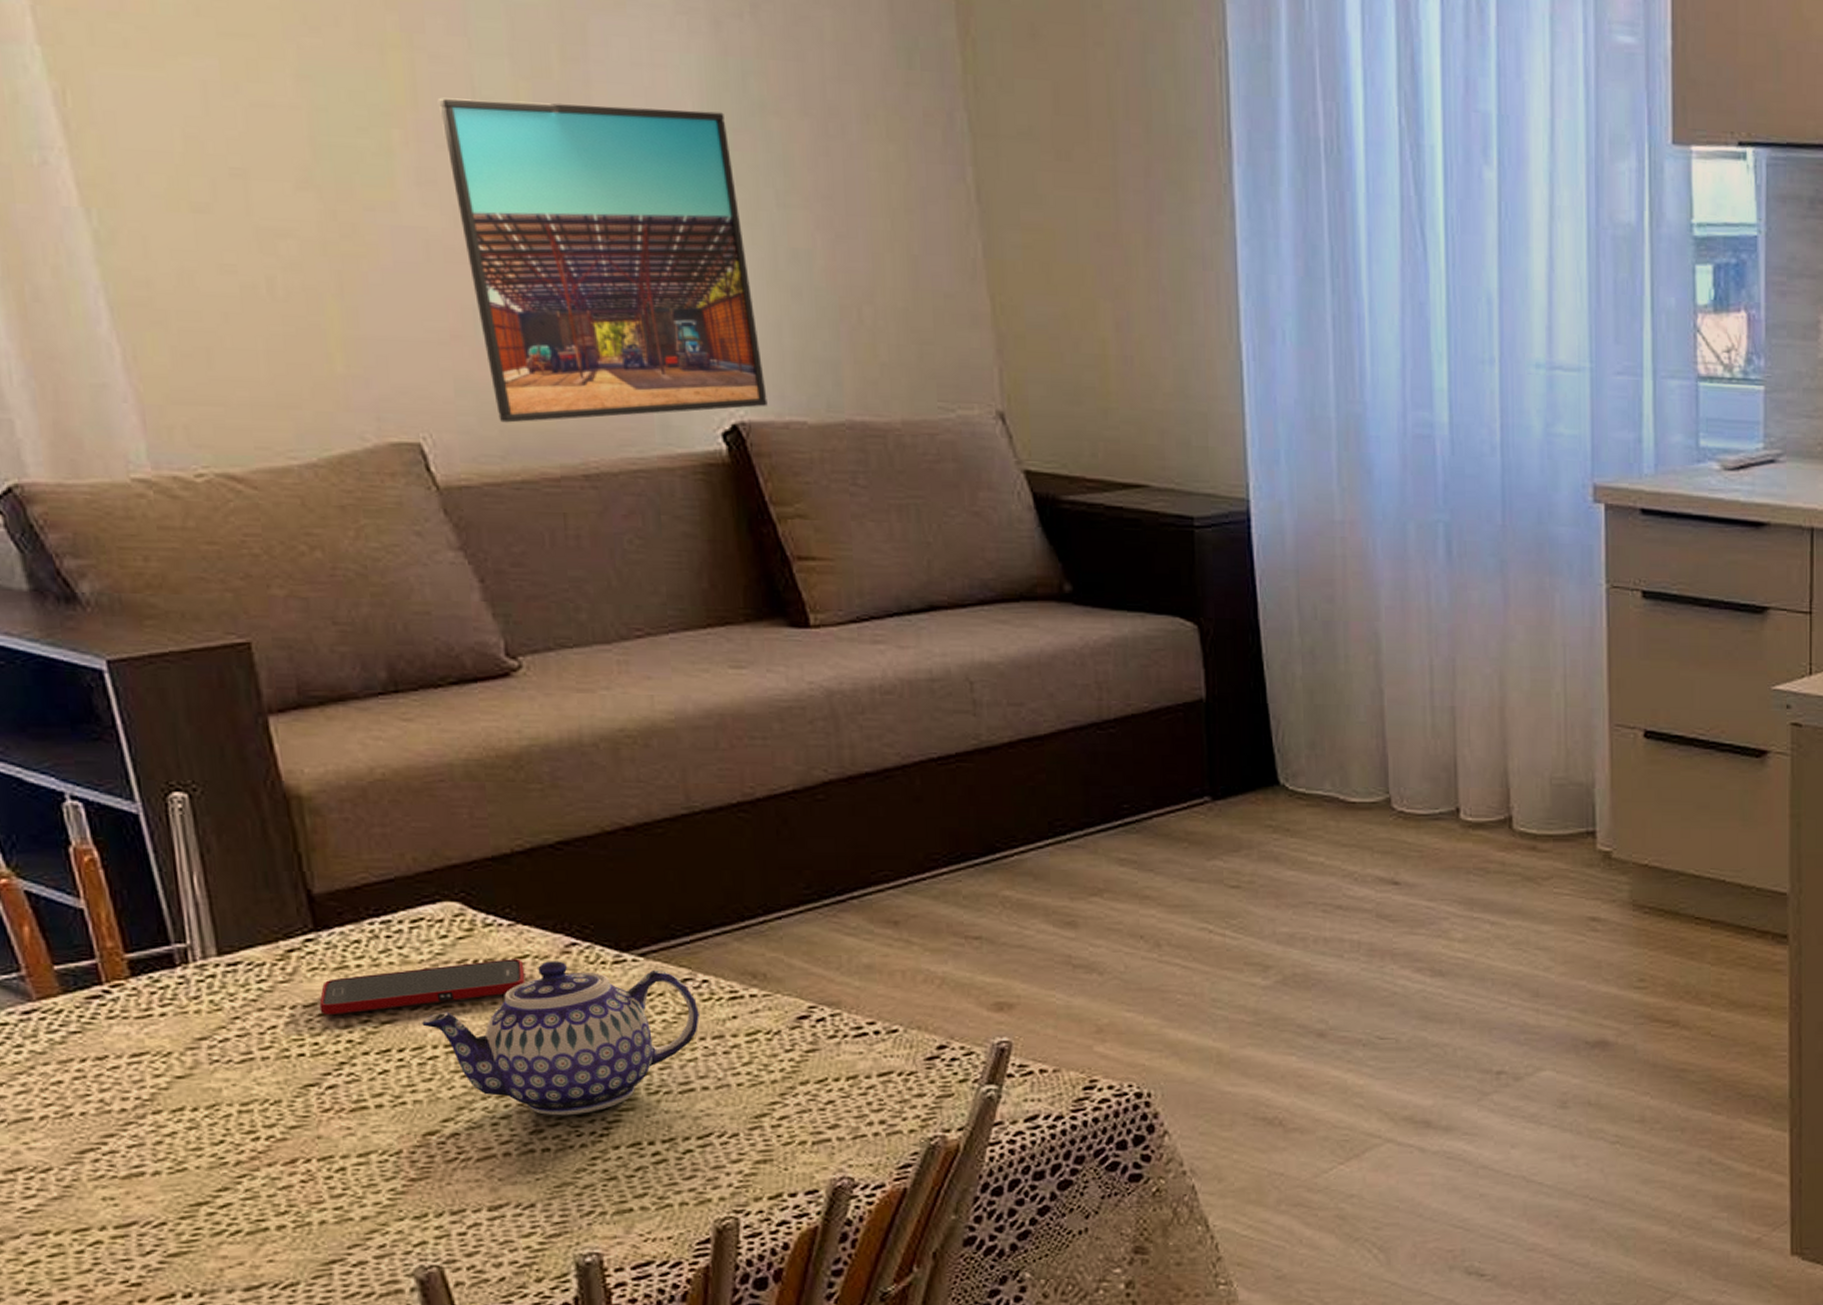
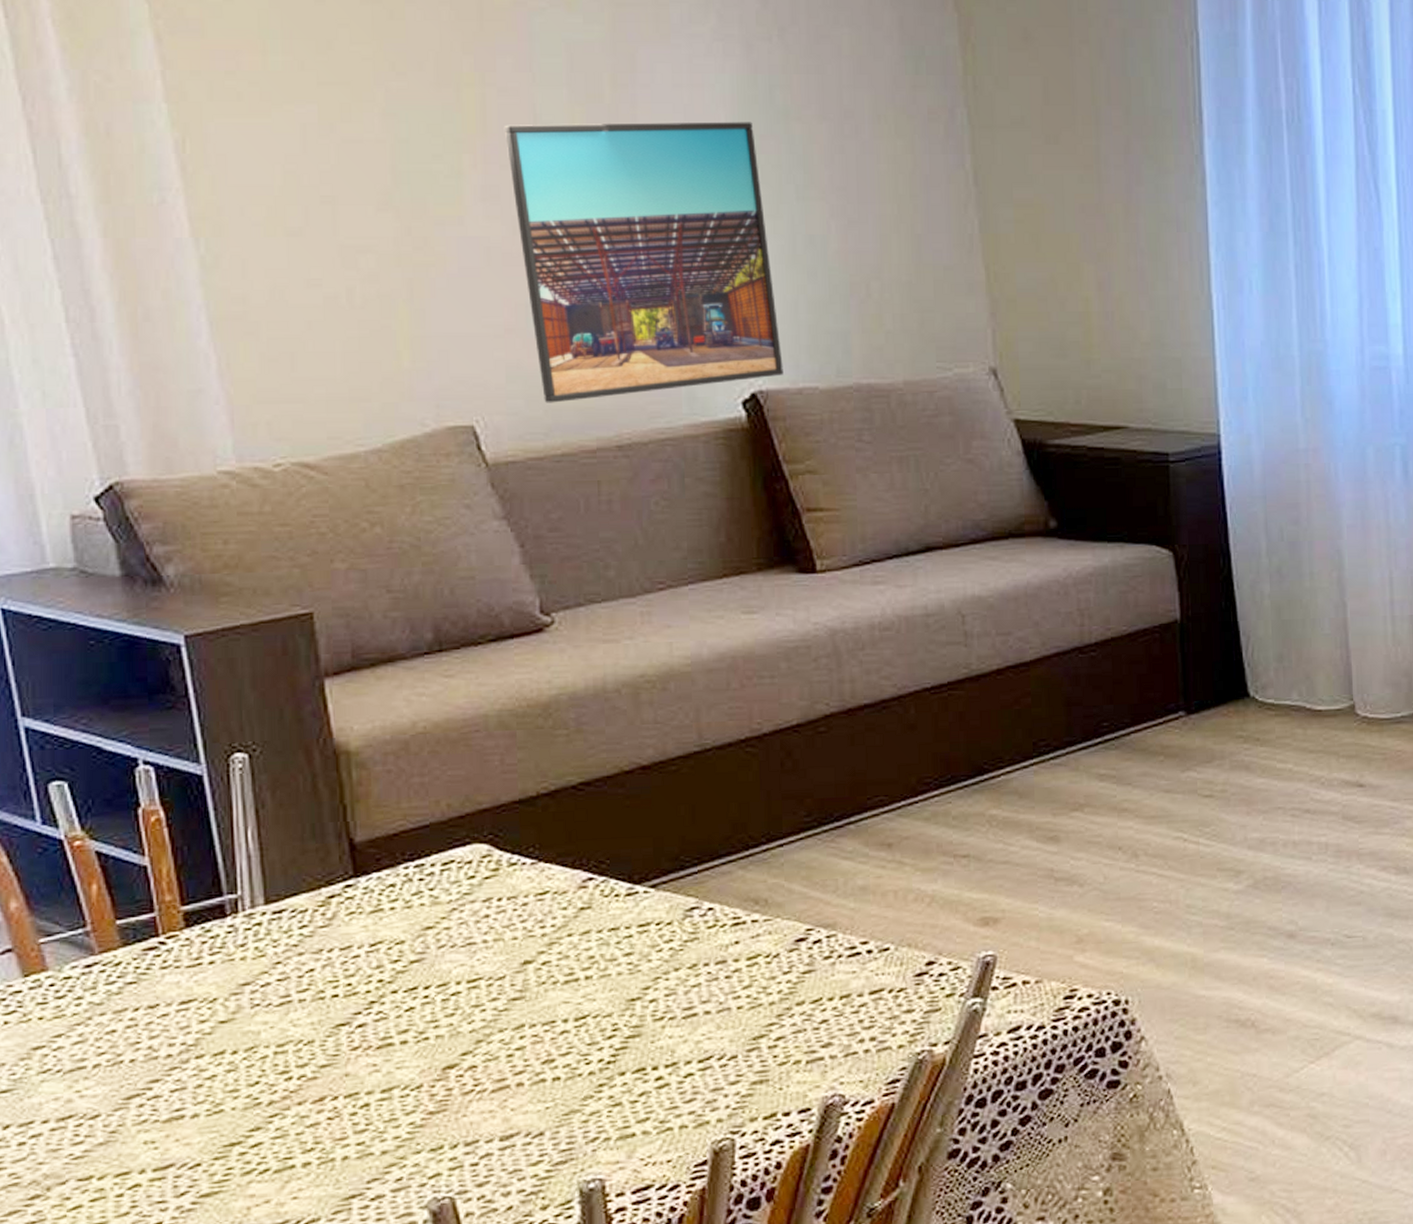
cell phone: present [319,959,526,1015] -> none [354,895,545,956]
teapot: present [422,961,699,1116] -> none [447,895,704,1046]

